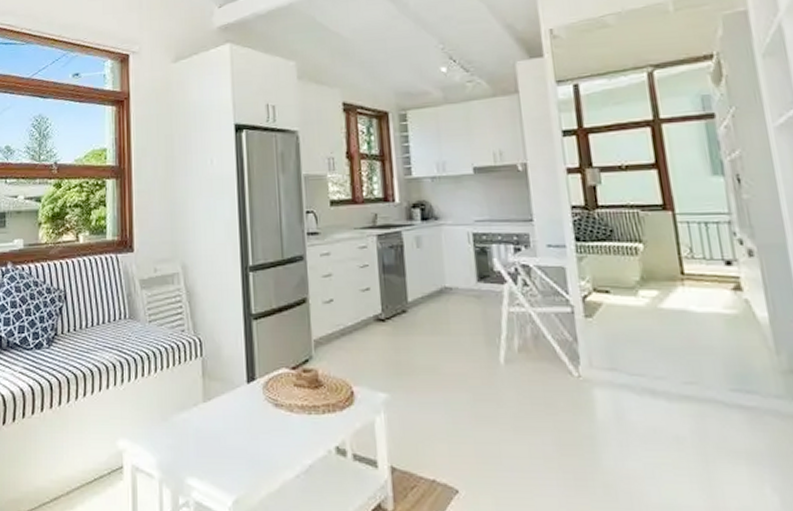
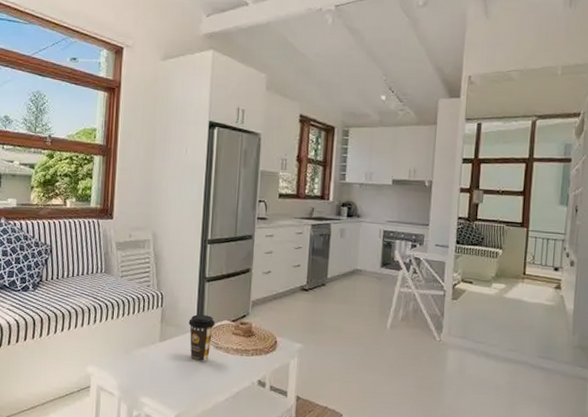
coffee cup: none [237,363,271,426] -> present [188,314,215,362]

